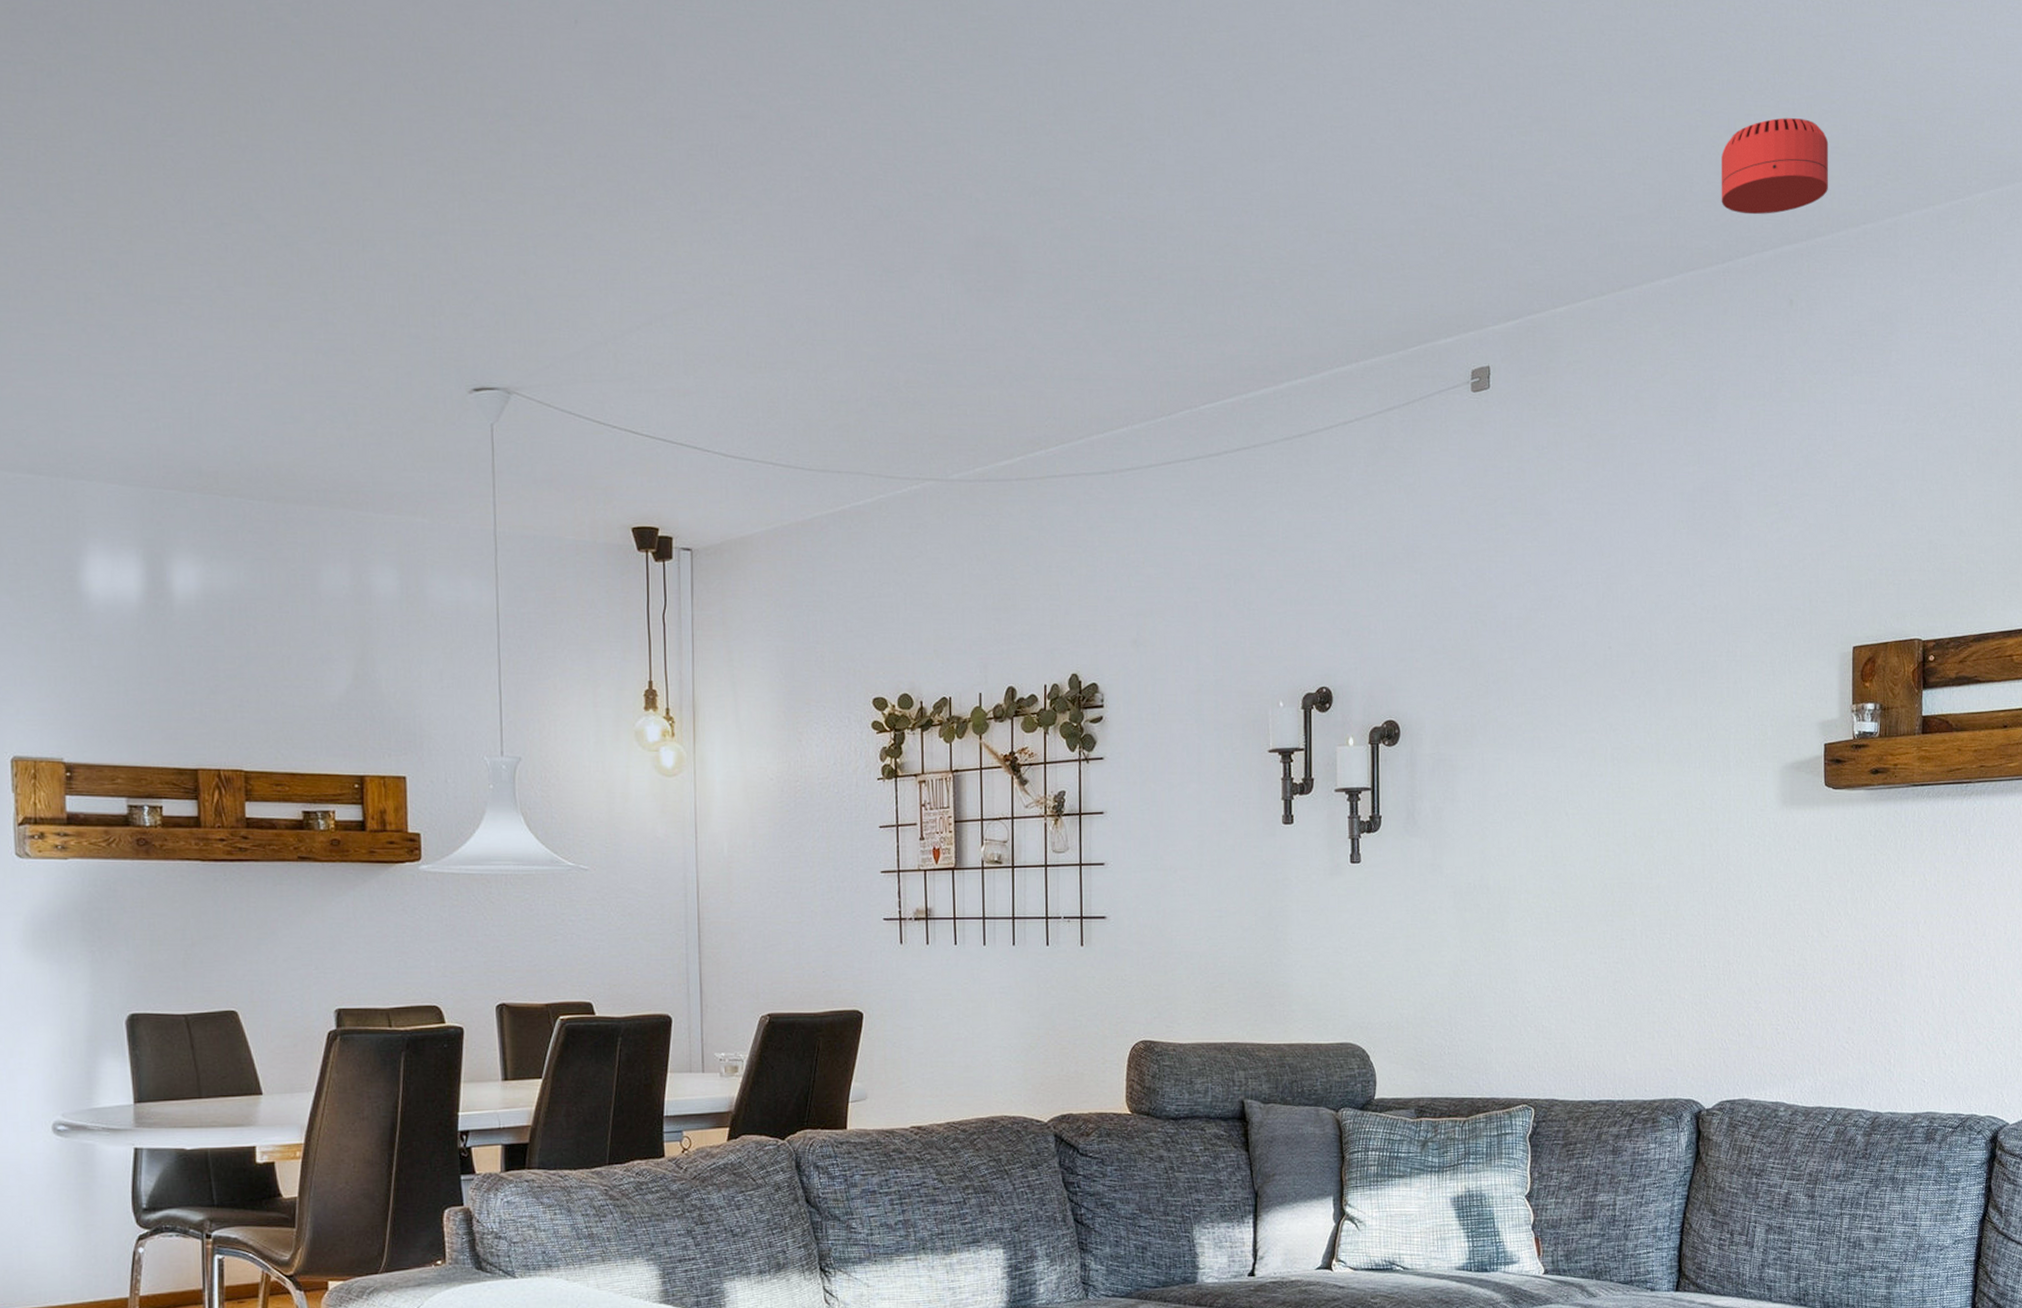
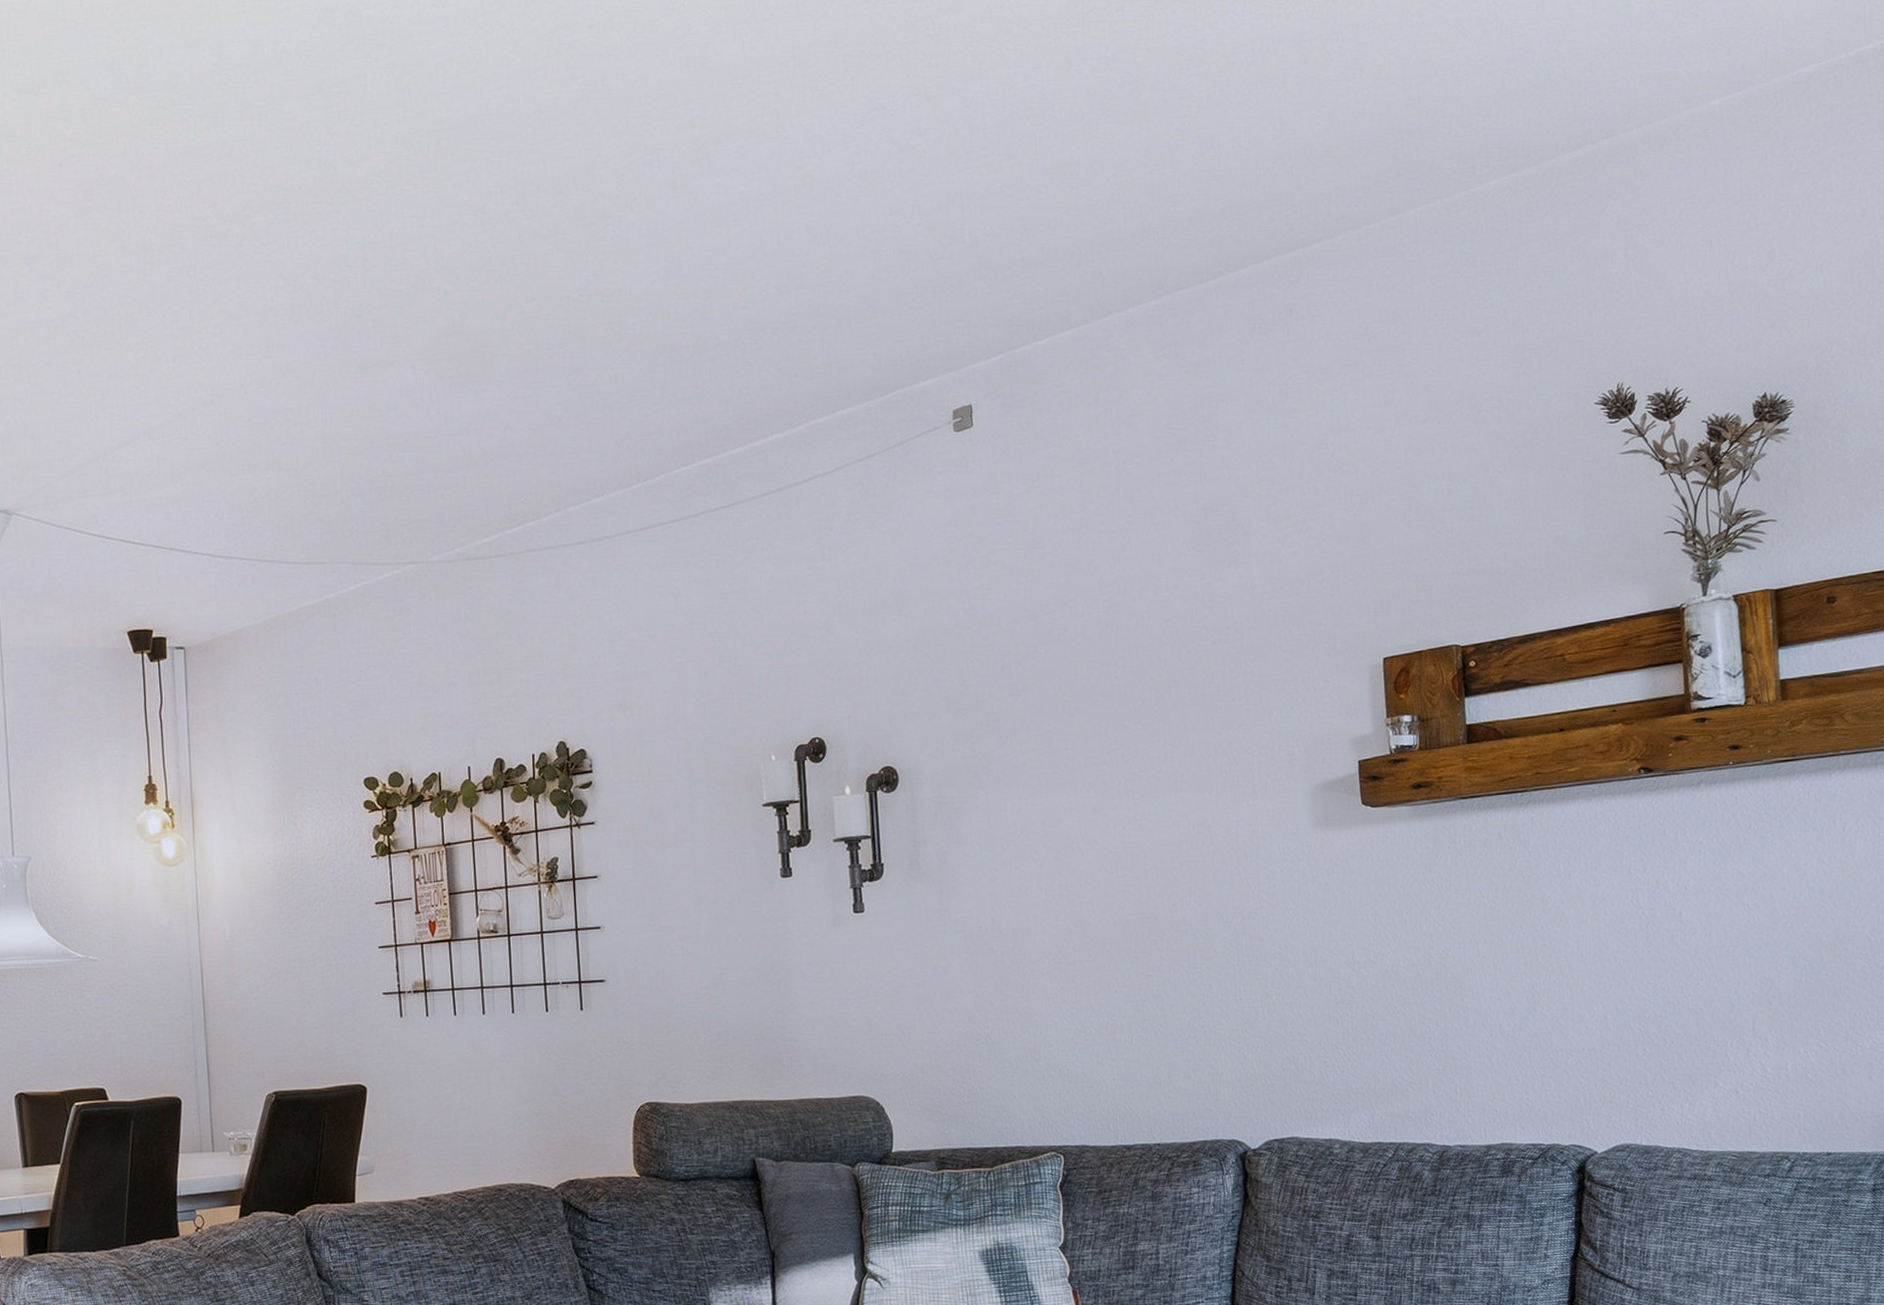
smoke detector: present [1721,118,1829,215] -> none [1205,126,1324,228]

